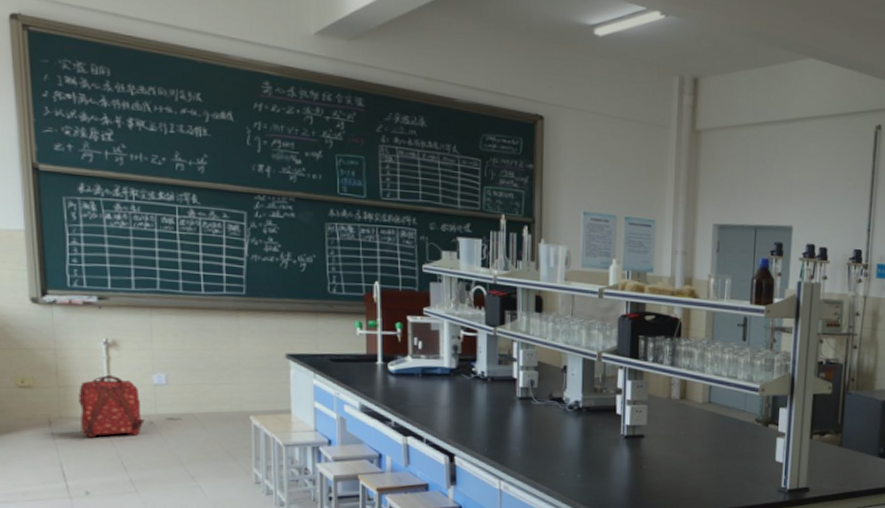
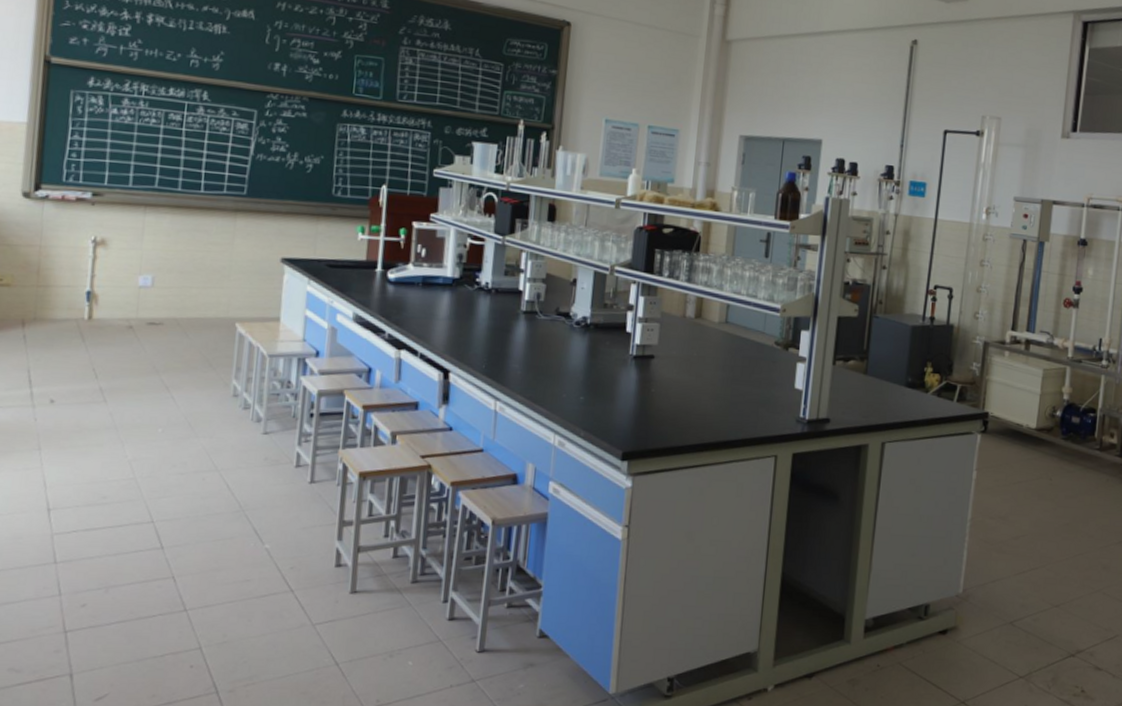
backpack: present [79,374,145,438] -> none [55,274,124,341]

